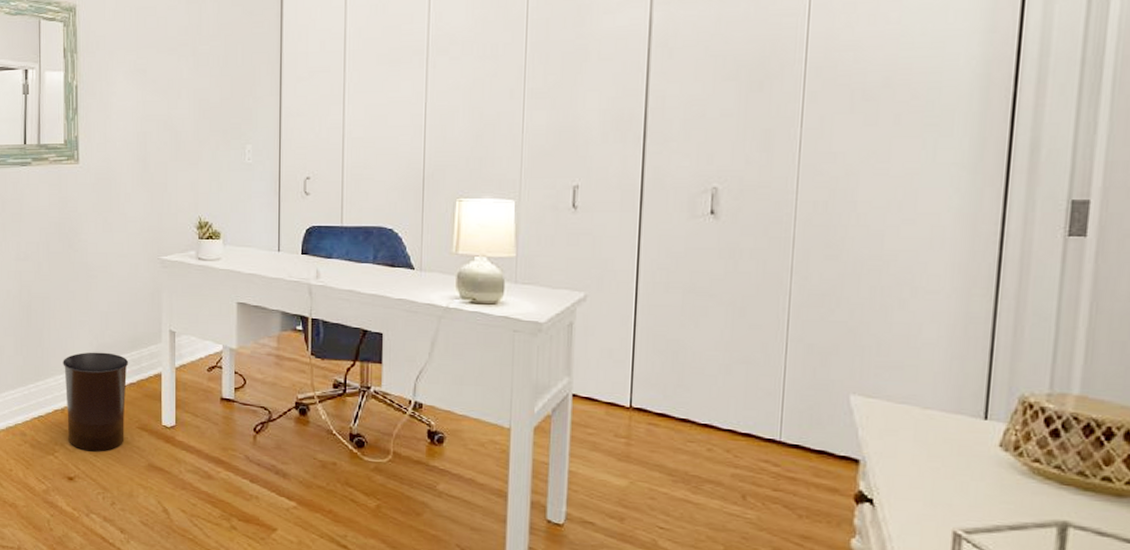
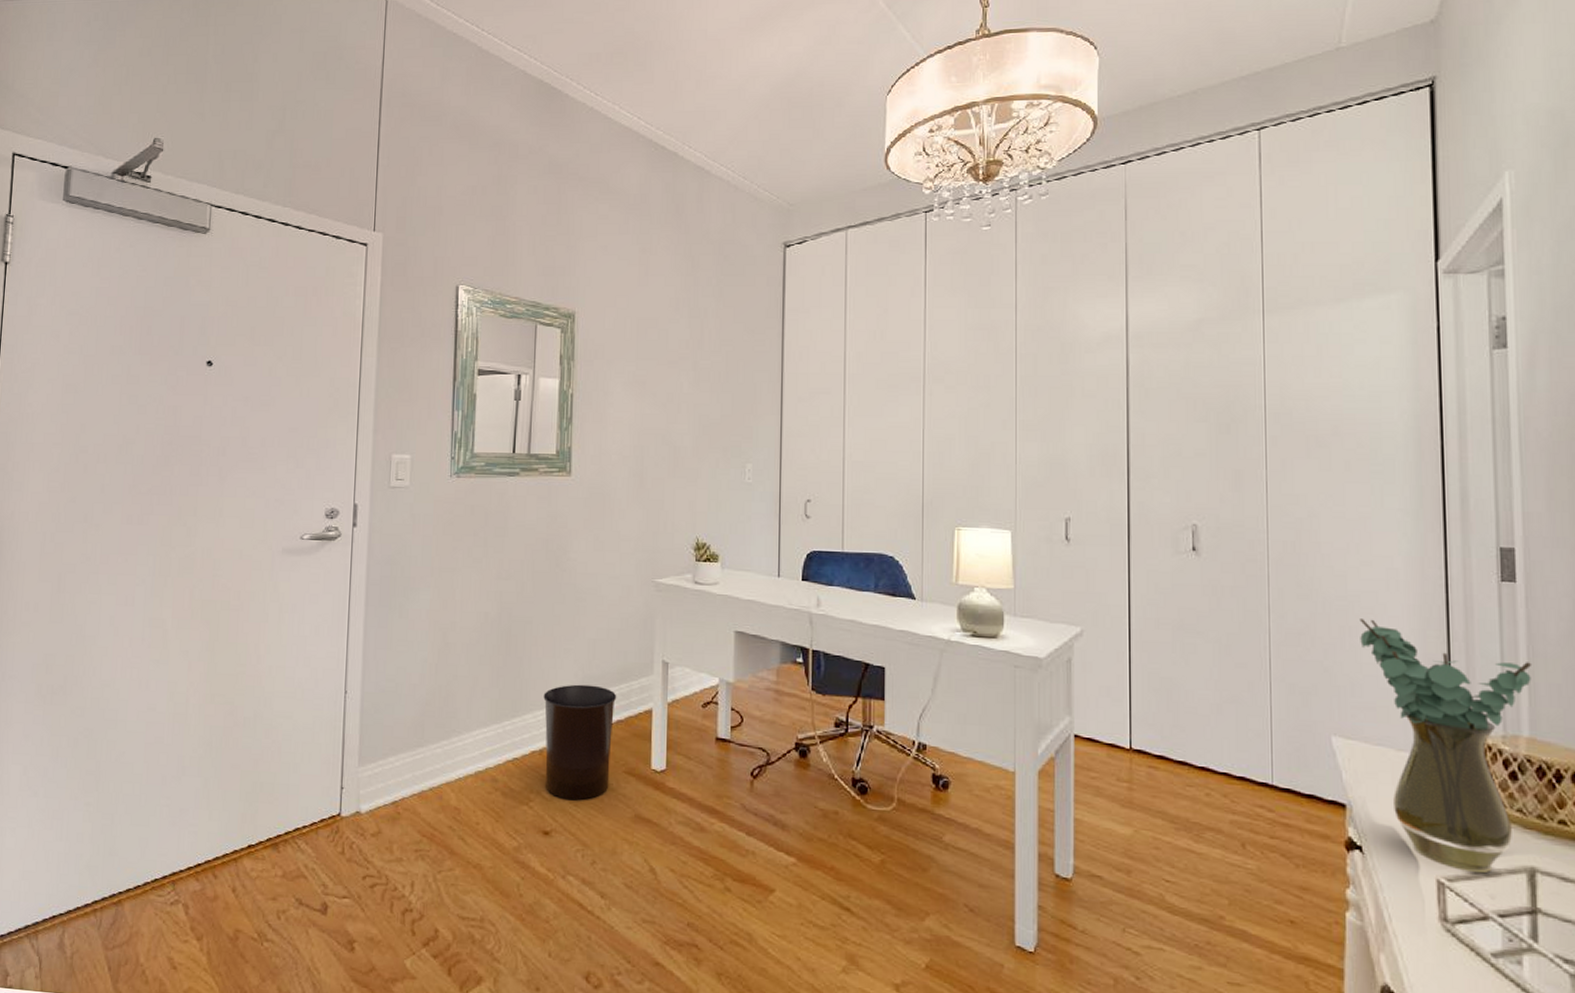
vase: none [892,278,1094,527] -> present [1359,619,1533,874]

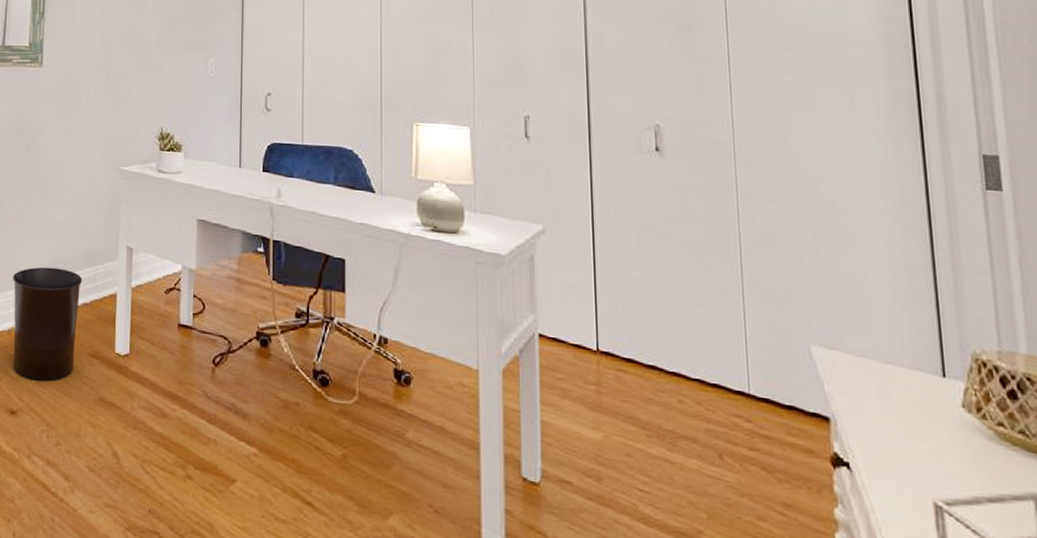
vase: present [1359,619,1533,874] -> none [835,224,1026,499]

